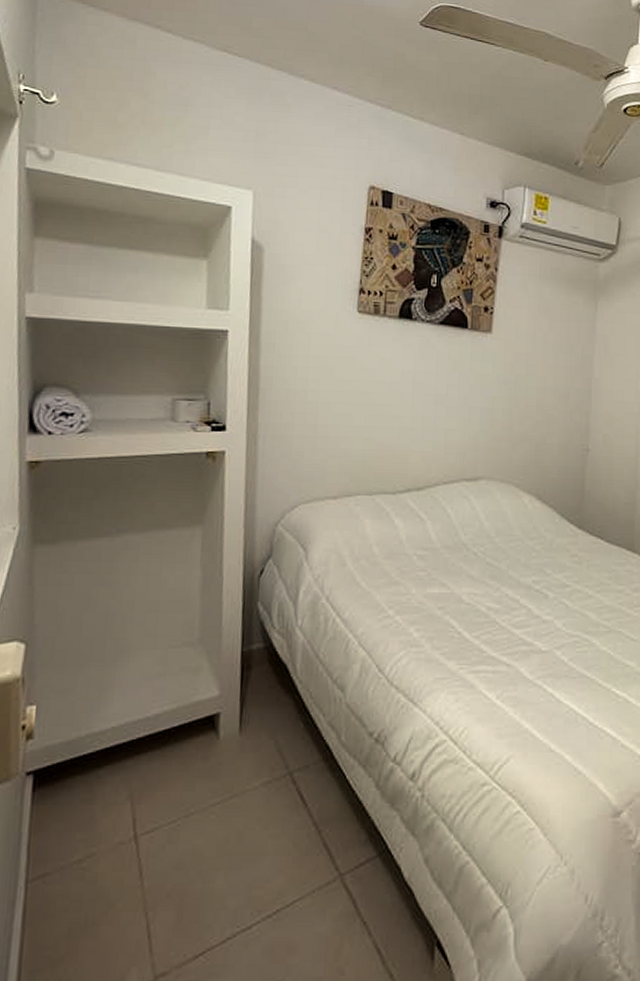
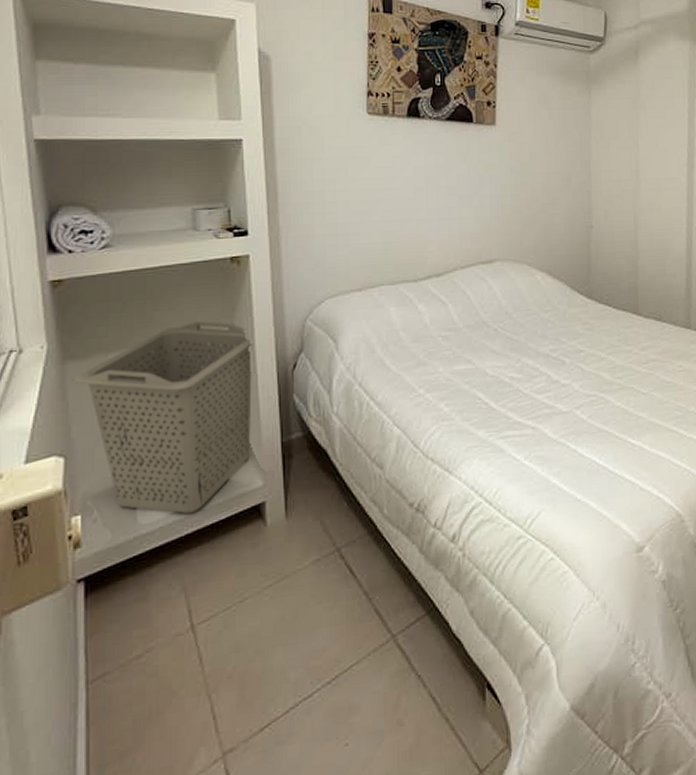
laundry basket: none [40,516,221,717] -> present [73,321,253,514]

